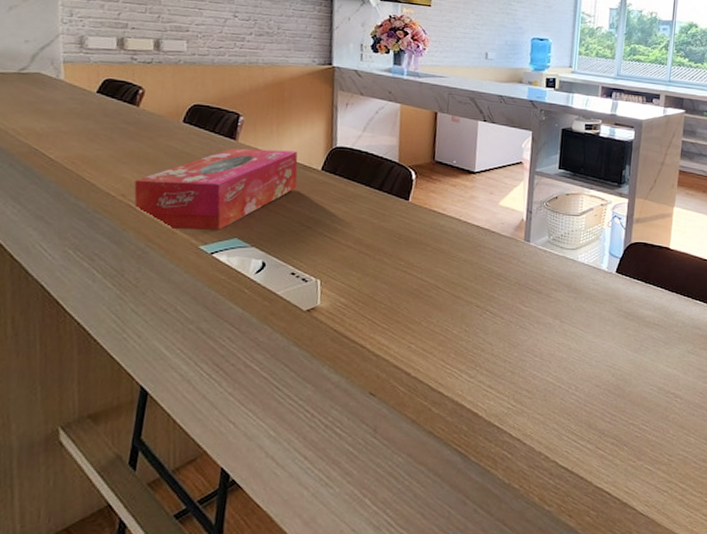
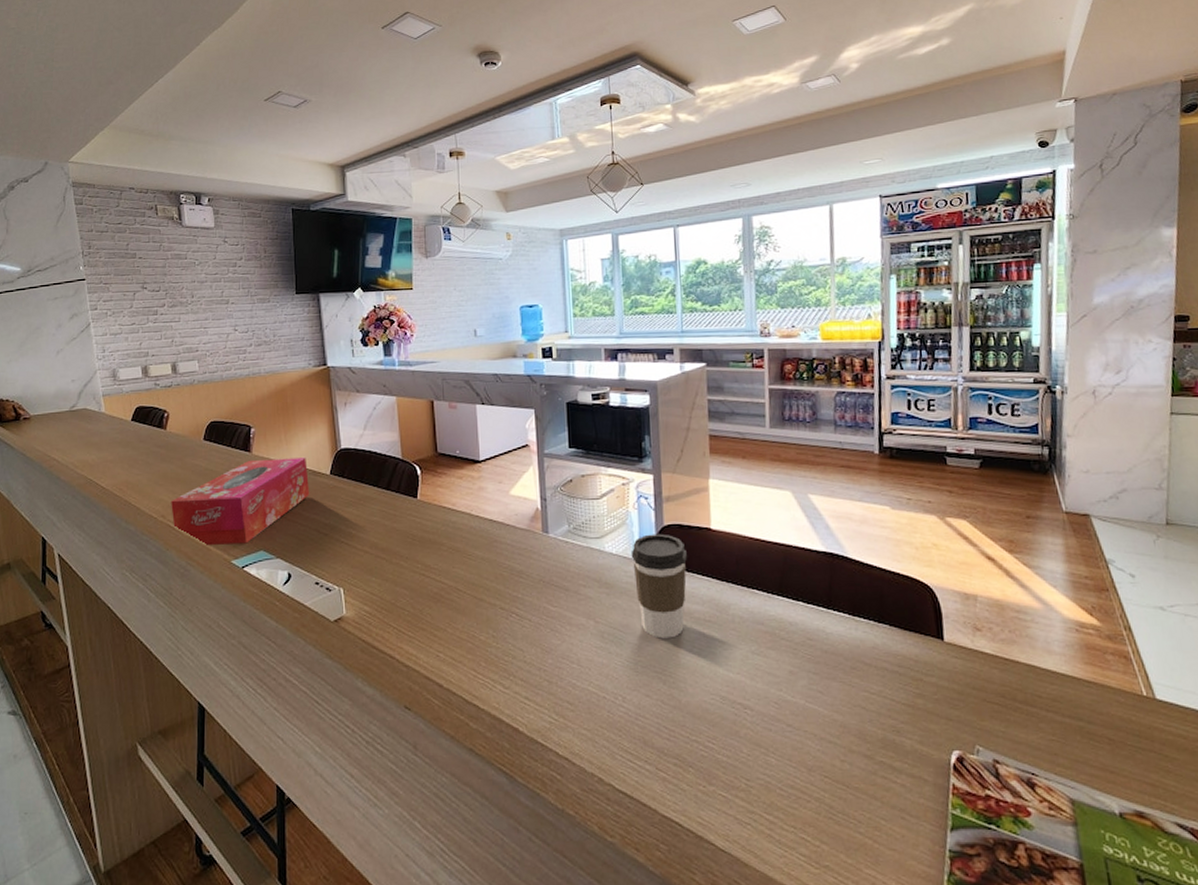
coffee cup: none [600,249,648,338] -> present [631,533,688,639]

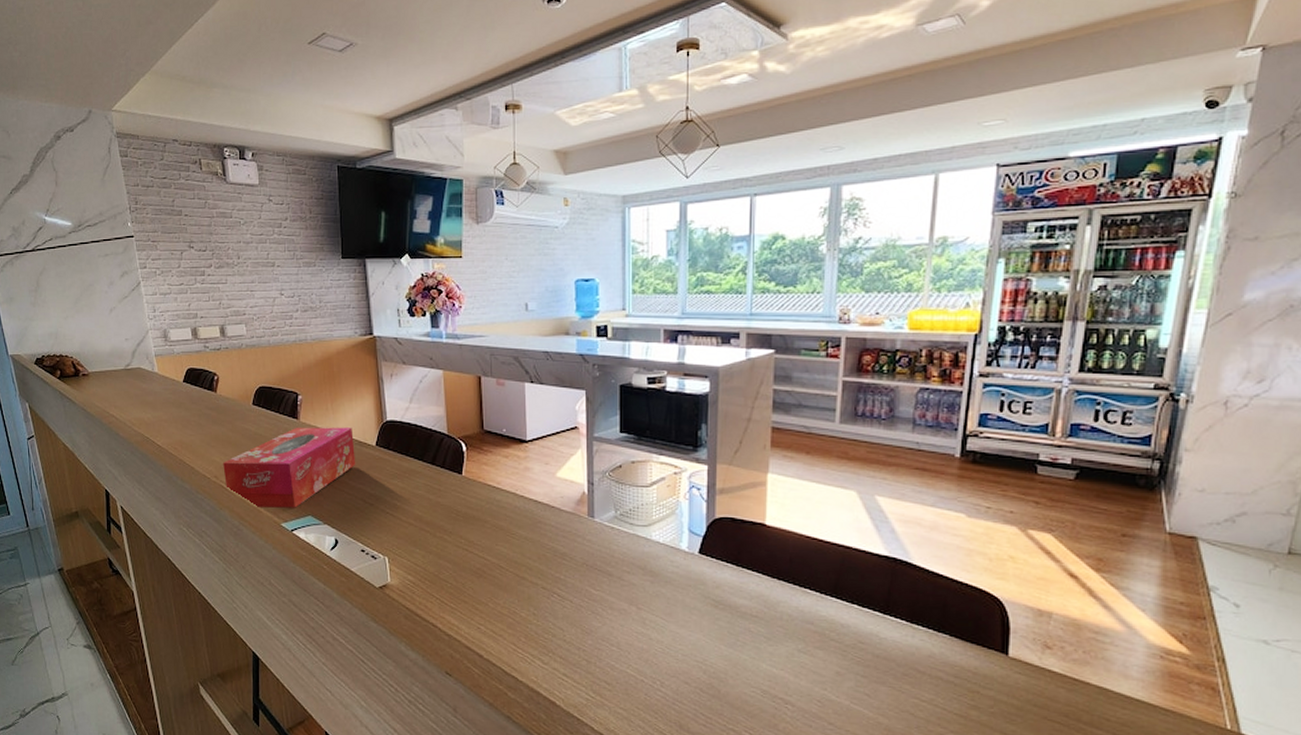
coffee cup: present [631,533,688,639] -> none [678,525,739,630]

